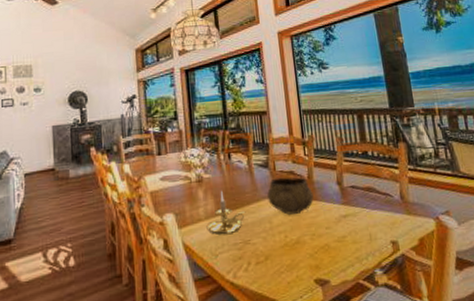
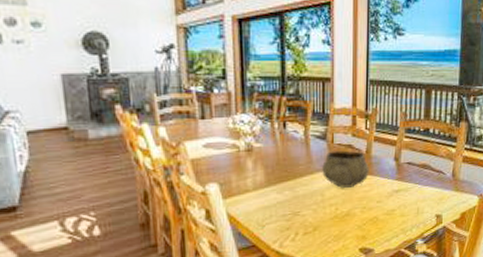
candle holder: present [206,191,246,235] -> none [254,162,298,206]

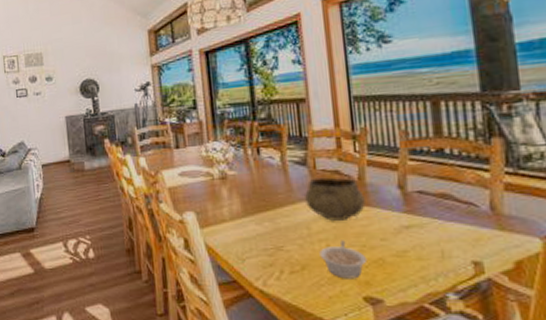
legume: none [329,204,366,236] -> present [319,240,368,279]

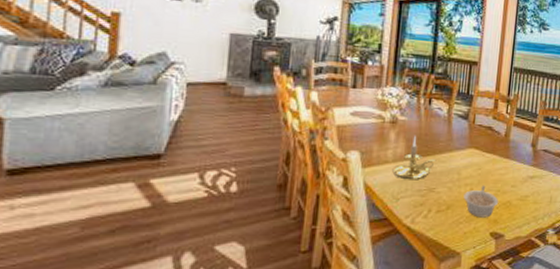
candle holder: none [231,191,279,237] -> present [392,136,437,179]
decorative bowl: present [305,177,366,221] -> none [461,131,507,169]

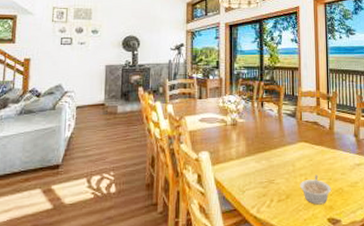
candle holder: present [392,136,437,179] -> none [237,135,273,173]

